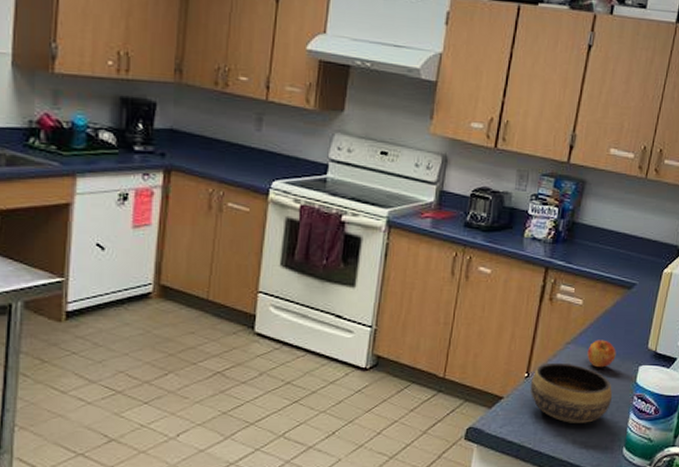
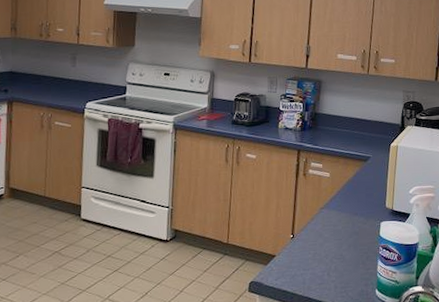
bowl: present [529,362,613,423] -> none [295,224,362,273]
apple: present [587,339,616,368] -> none [338,203,361,226]

